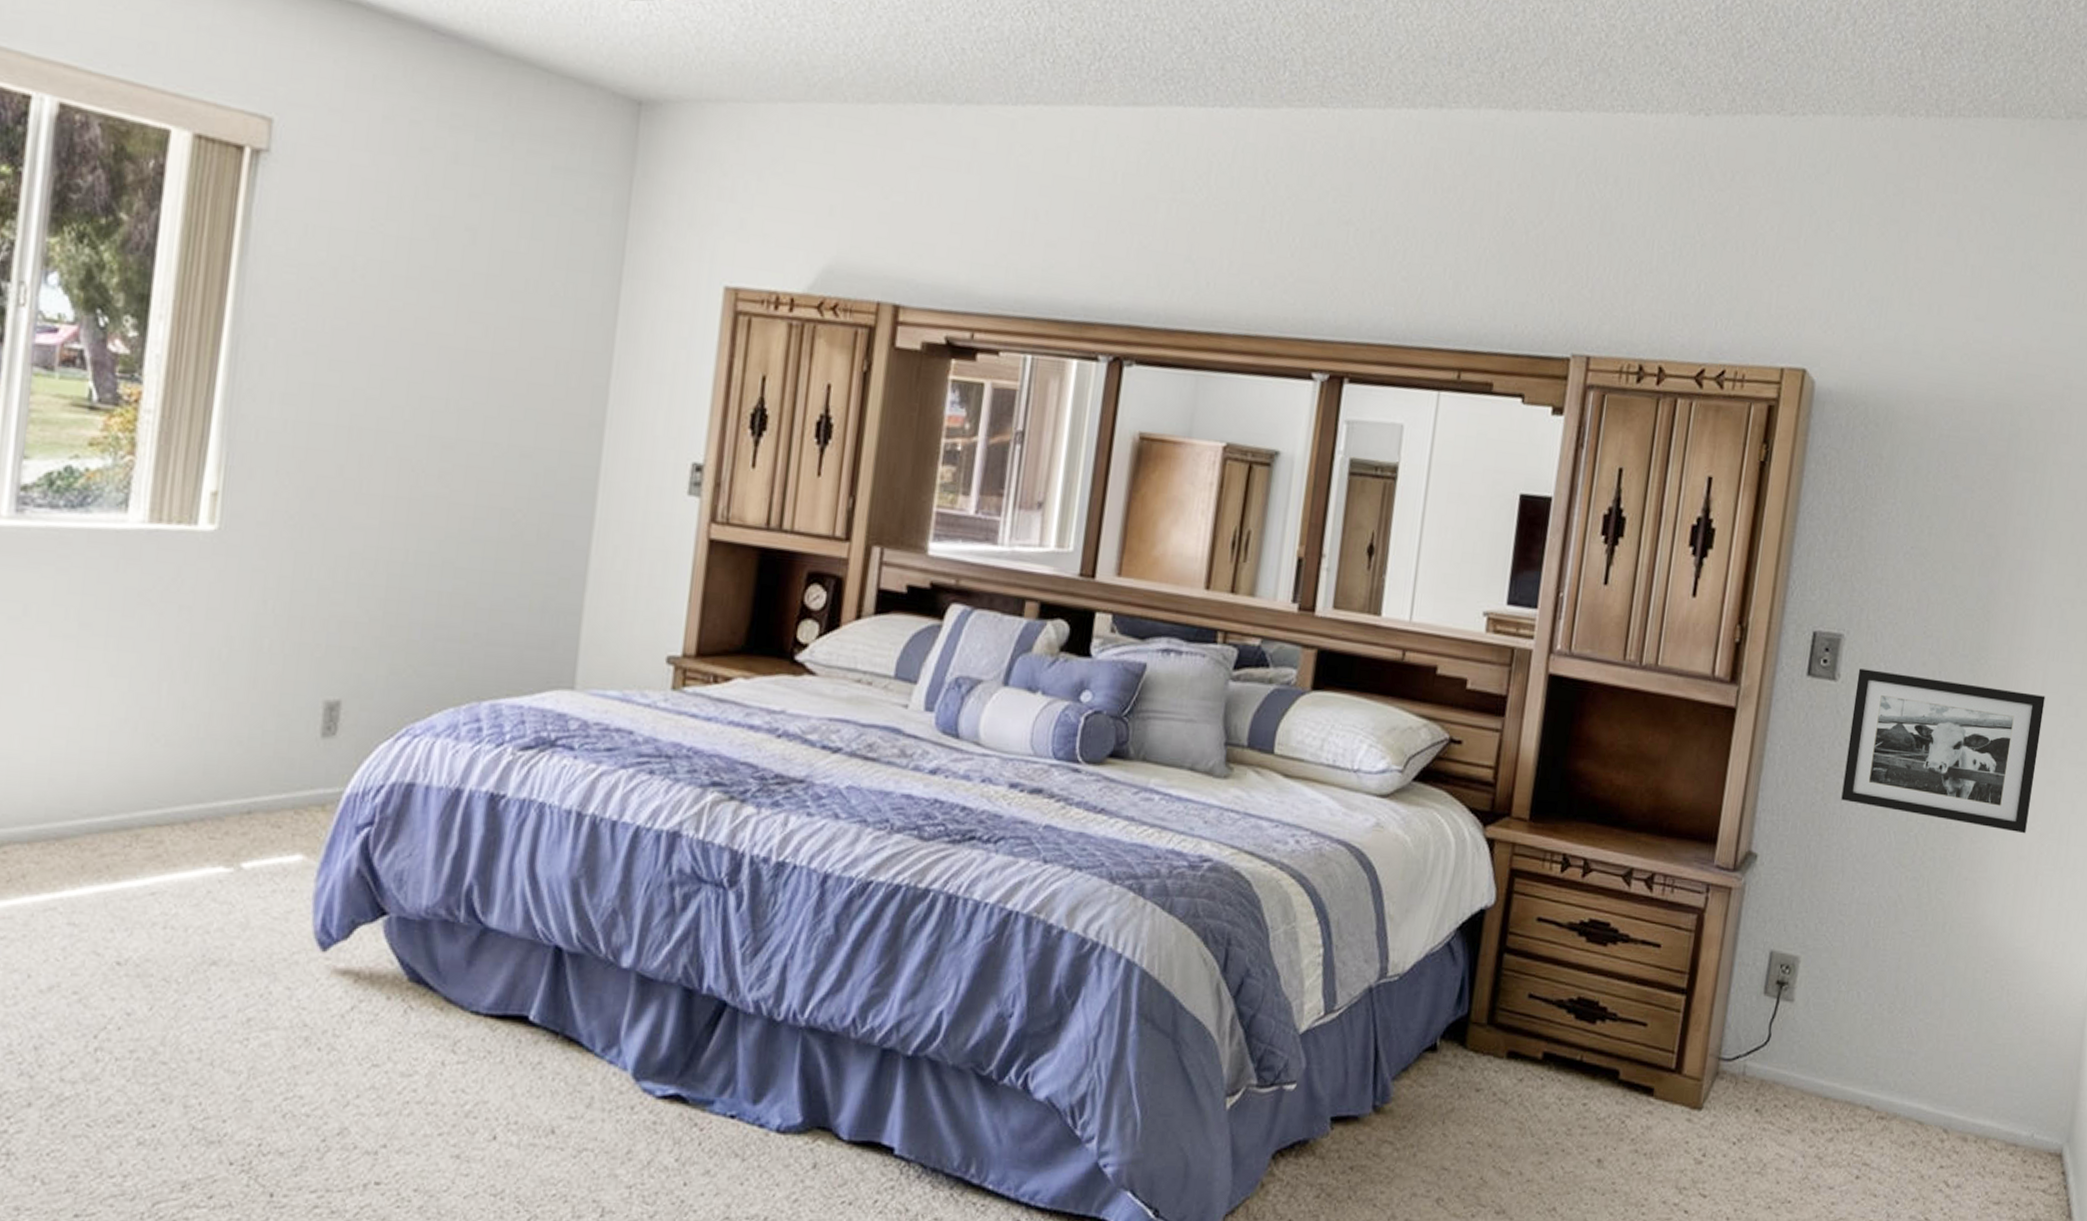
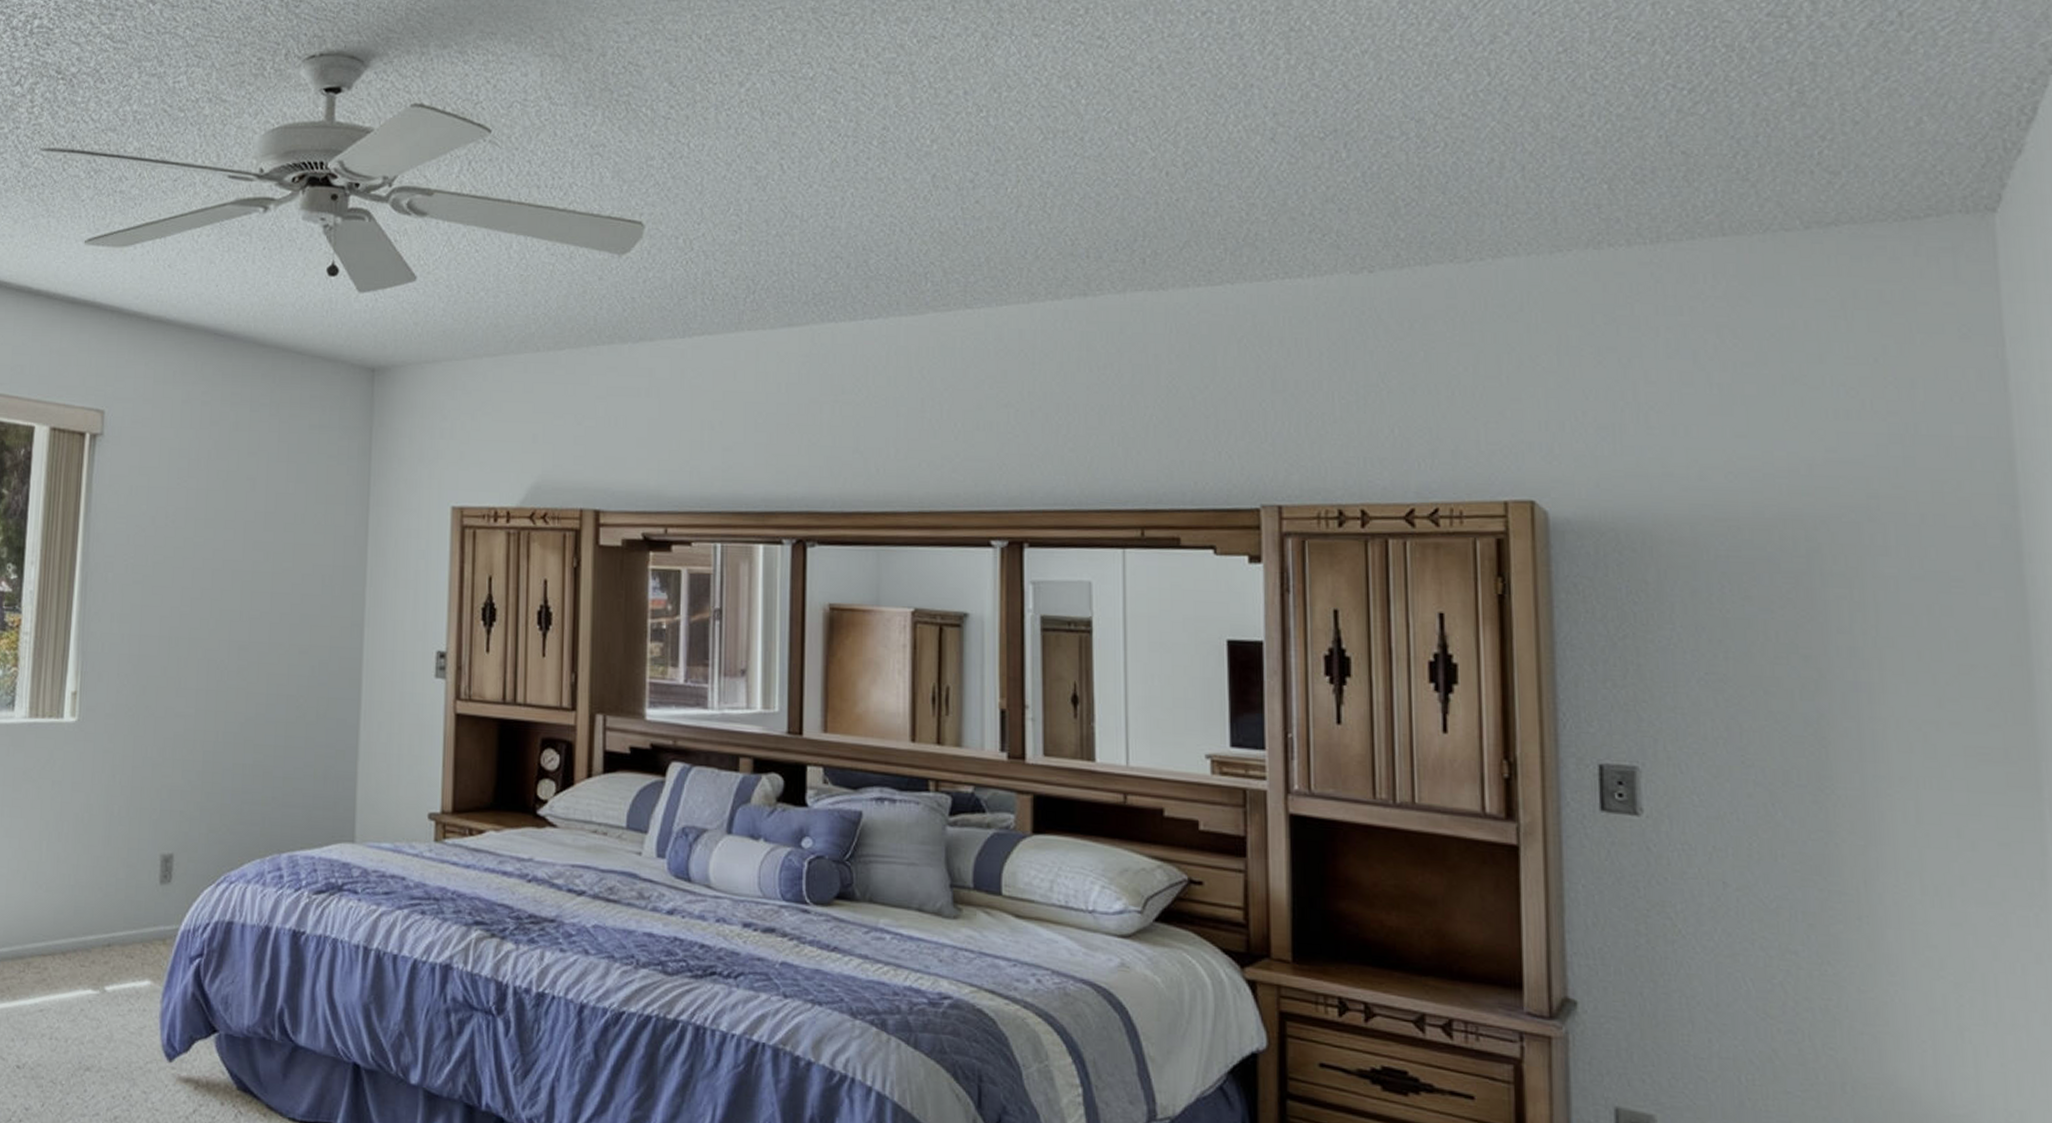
picture frame: present [1841,668,2046,834] -> none [1665,802,1934,984]

